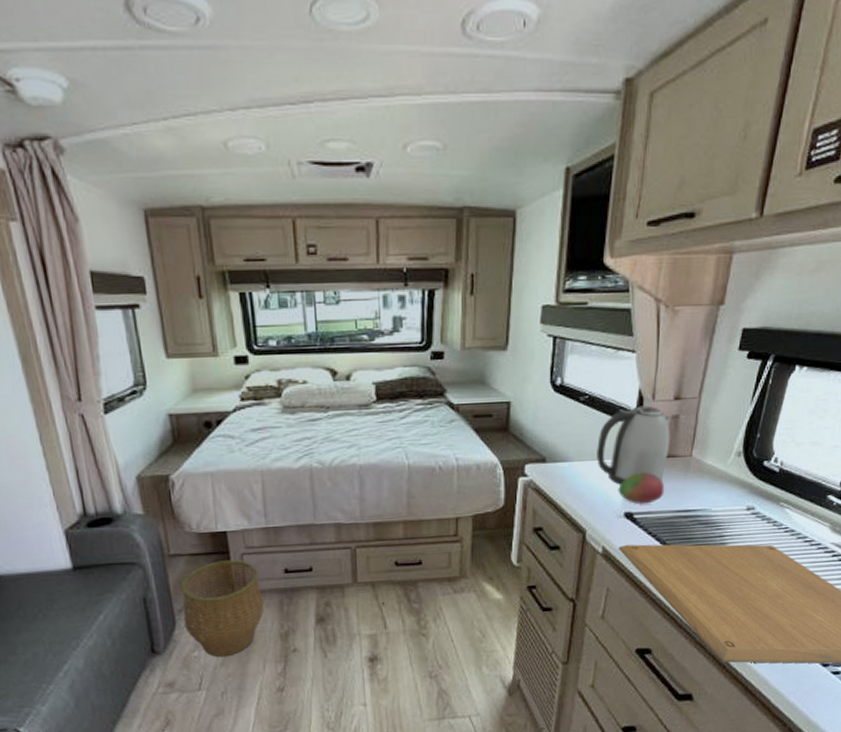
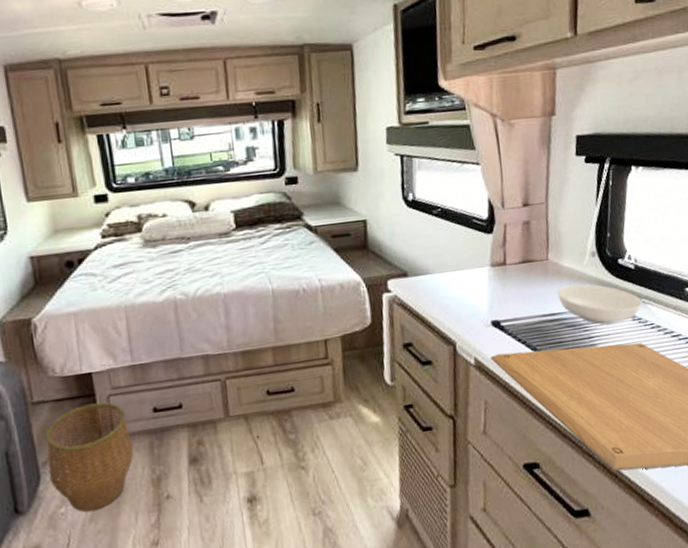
kettle: present [596,405,671,485] -> none [455,214,526,294]
fruit: present [618,472,665,504] -> none [481,278,528,311]
bowl: none [694,483,781,524] -> present [556,283,642,325]

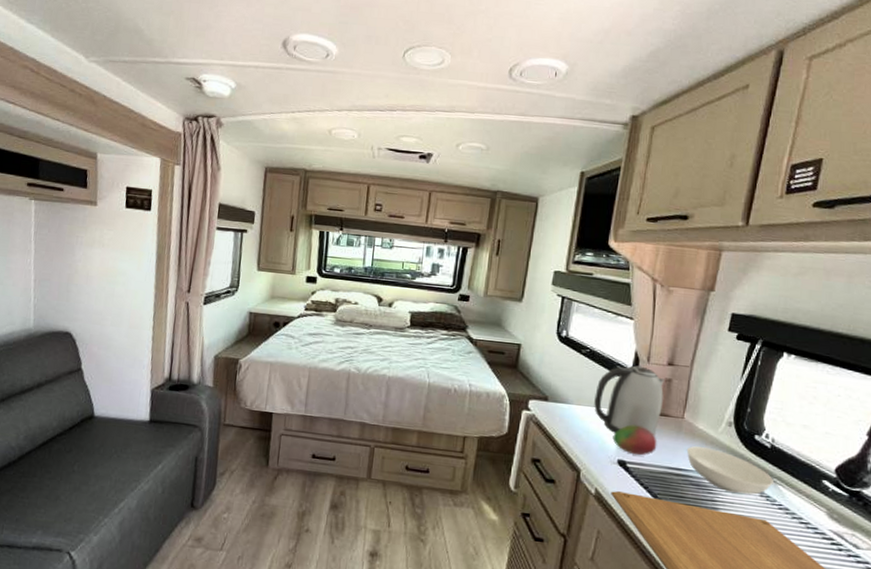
basket: present [44,402,134,512] -> none [222,436,291,524]
kettle: none [455,214,526,294] -> present [594,365,664,436]
fruit: none [481,278,528,311] -> present [612,424,657,456]

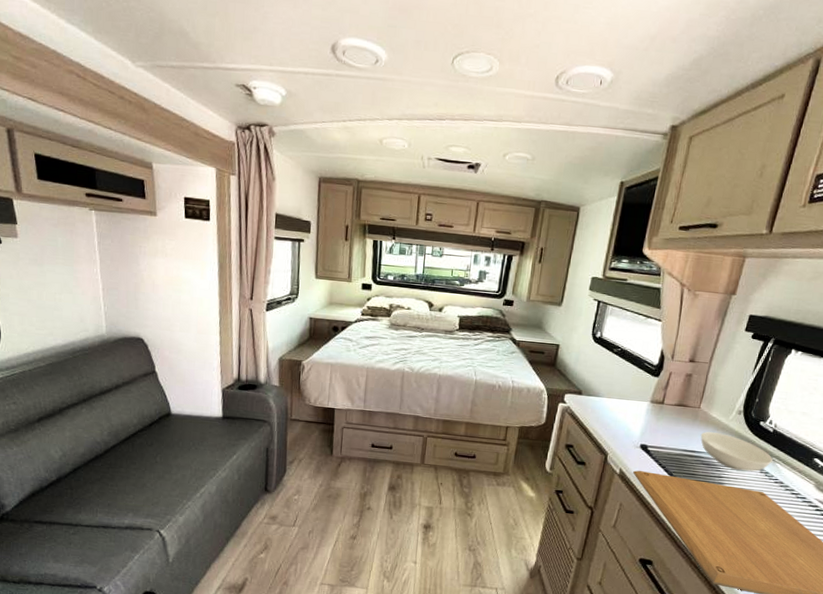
kettle: present [594,365,664,436] -> none [622,362,686,424]
fruit: present [612,424,657,456] -> none [637,414,676,441]

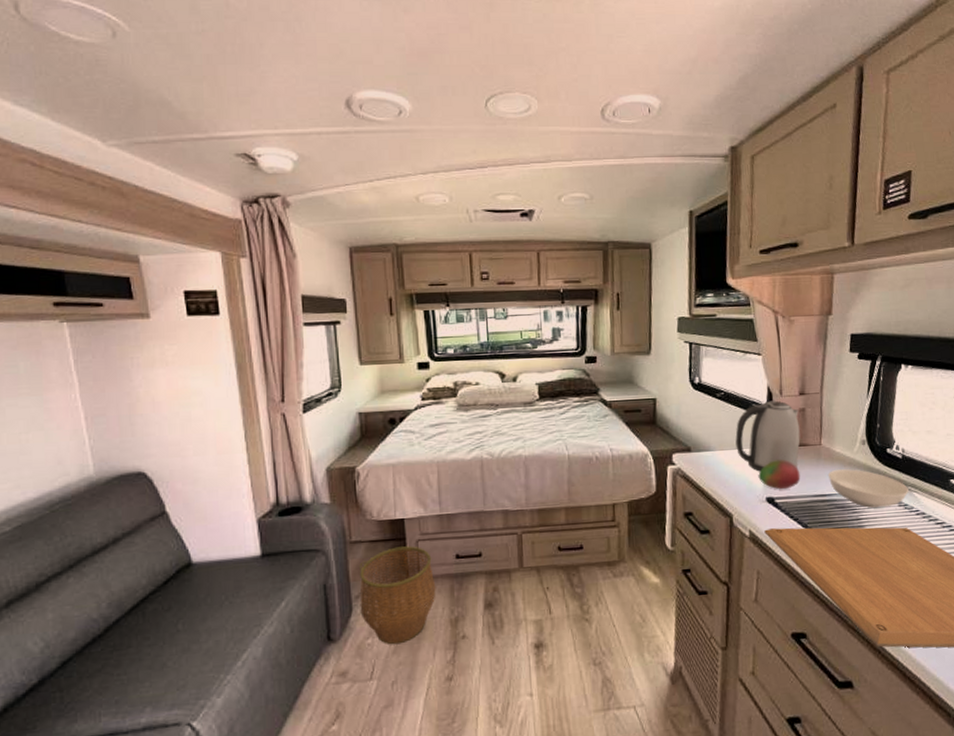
basket: none [292,429,353,504] -> present [359,546,436,645]
kettle: none [622,362,686,424] -> present [735,400,800,472]
fruit: none [637,414,676,441] -> present [758,459,801,490]

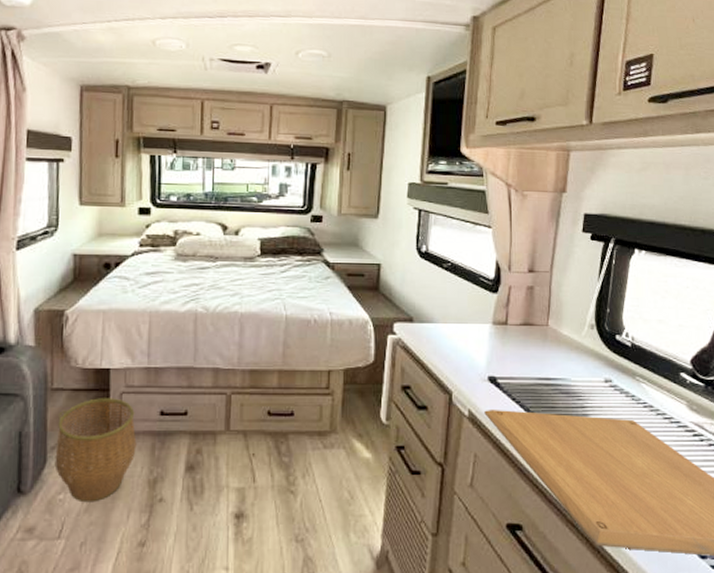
kettle: present [735,400,800,472] -> none [460,275,527,349]
fruit: present [758,459,801,490] -> none [481,338,525,370]
bowl: present [827,469,909,508] -> none [553,353,637,396]

